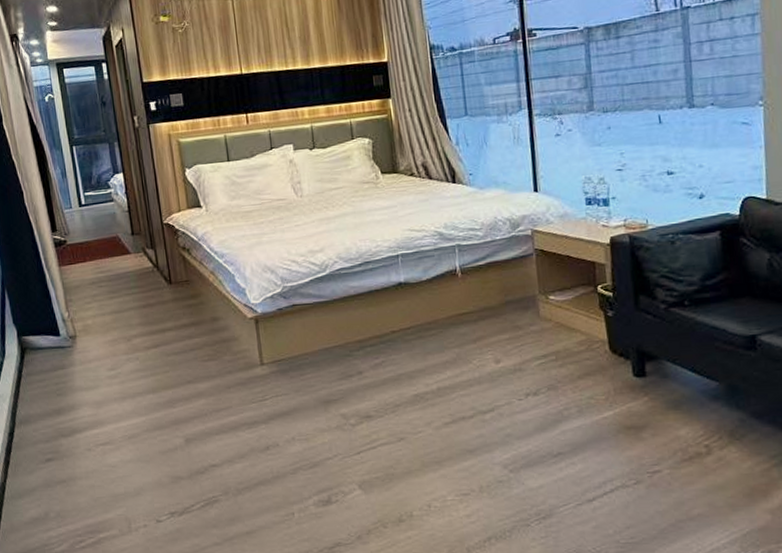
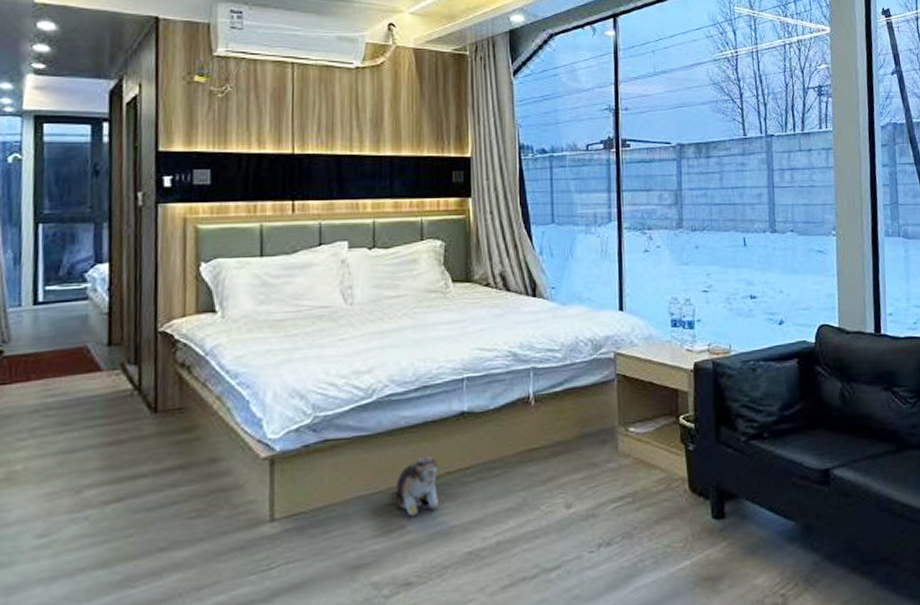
plush toy: none [352,318,387,366] -> present [396,455,441,517]

